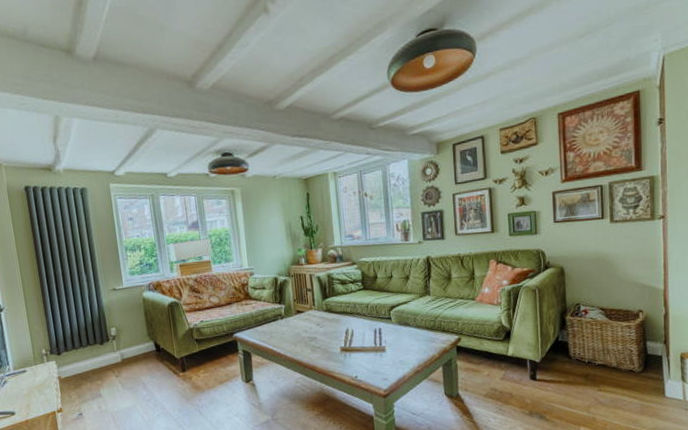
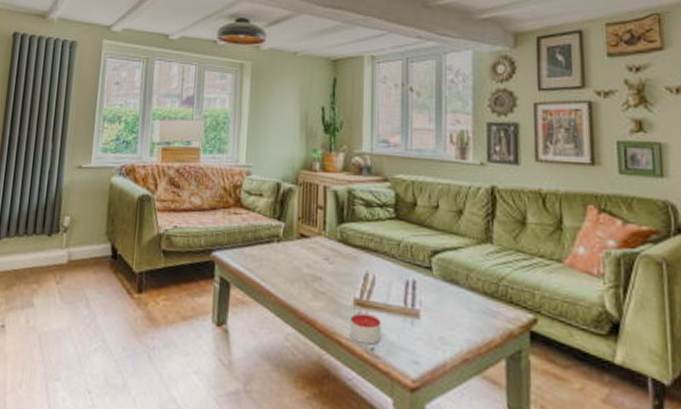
candle: none [339,354,361,375] -> present [350,312,381,345]

